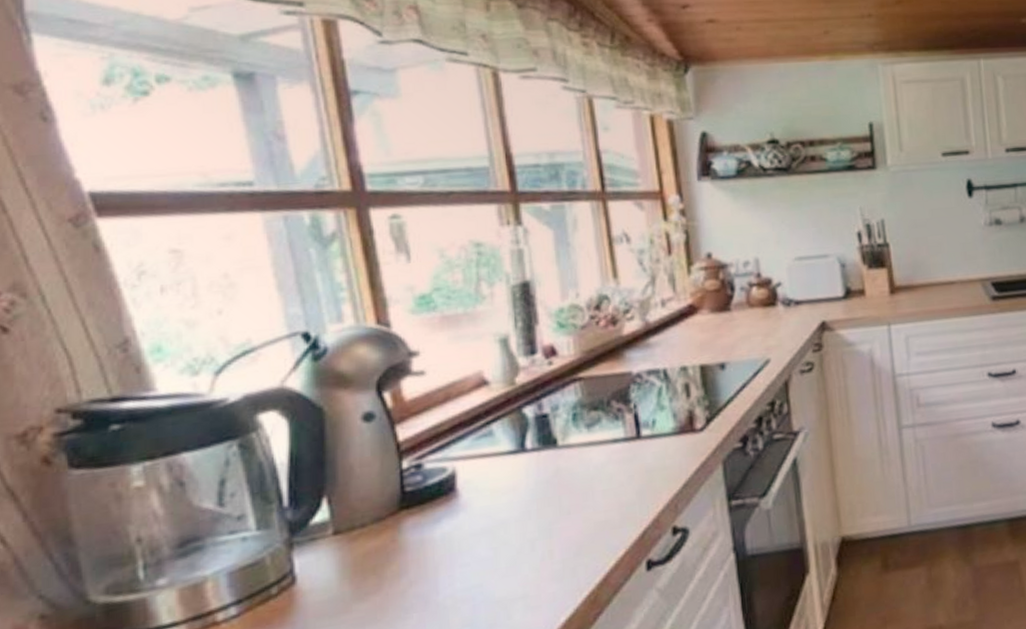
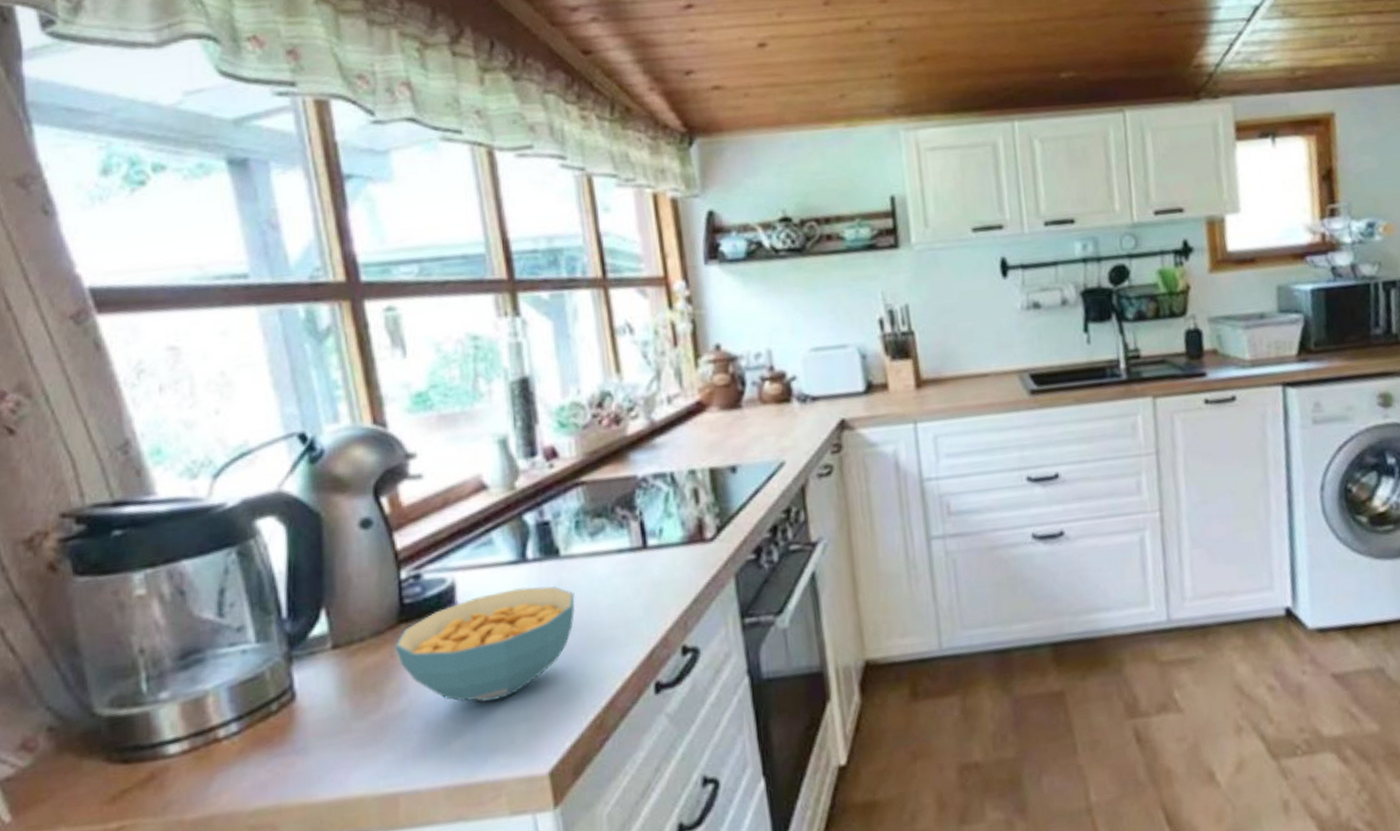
cereal bowl: none [396,473,572,582] -> present [395,585,575,702]

